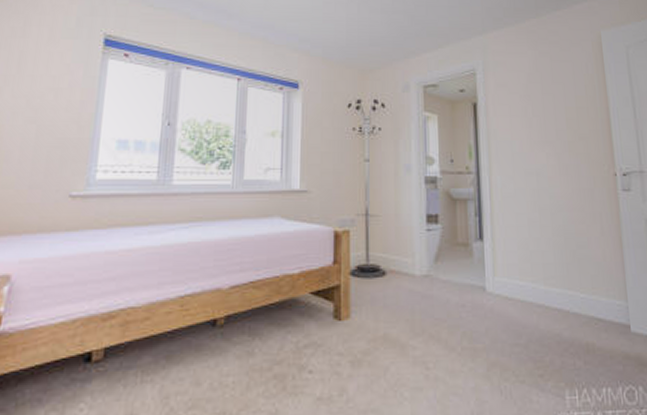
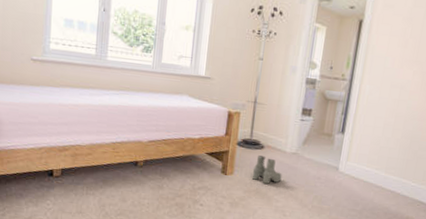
boots: none [375,285,415,326] -> present [251,155,282,185]

